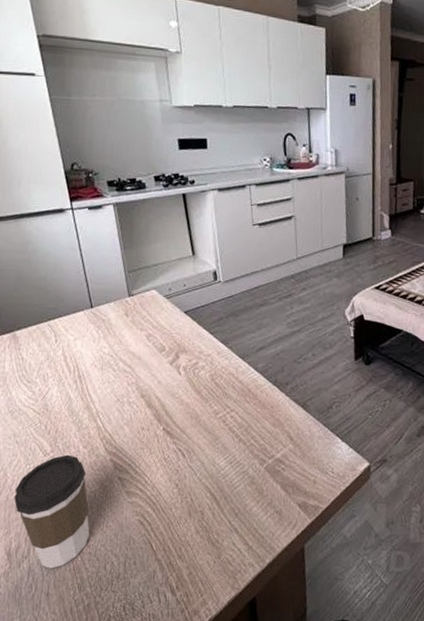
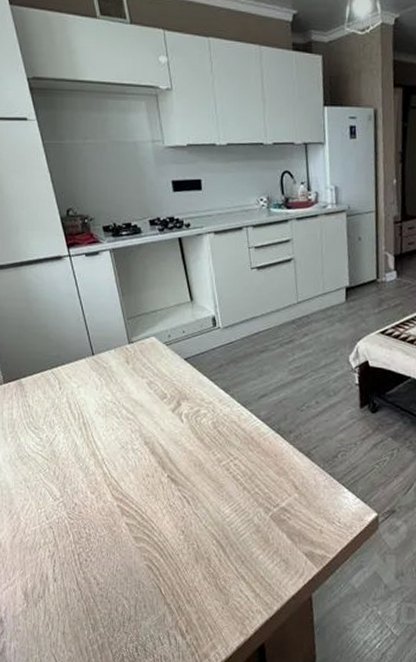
coffee cup: present [14,454,90,569] -> none [28,500,101,609]

